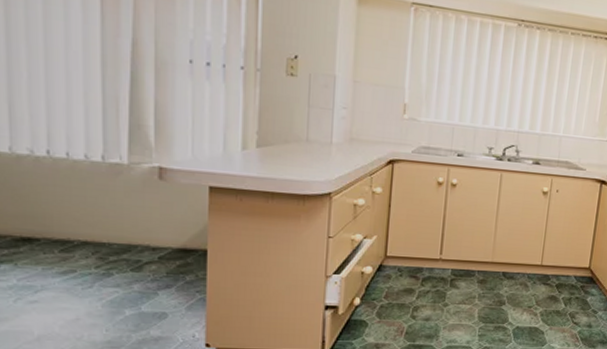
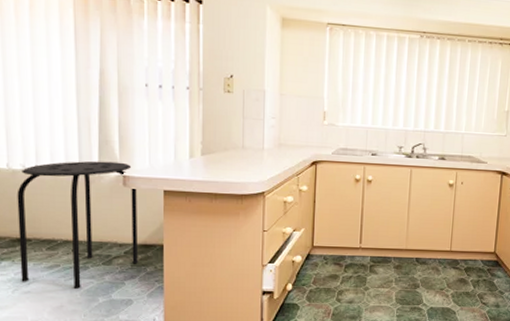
stool: none [22,147,177,300] -> present [17,160,139,290]

